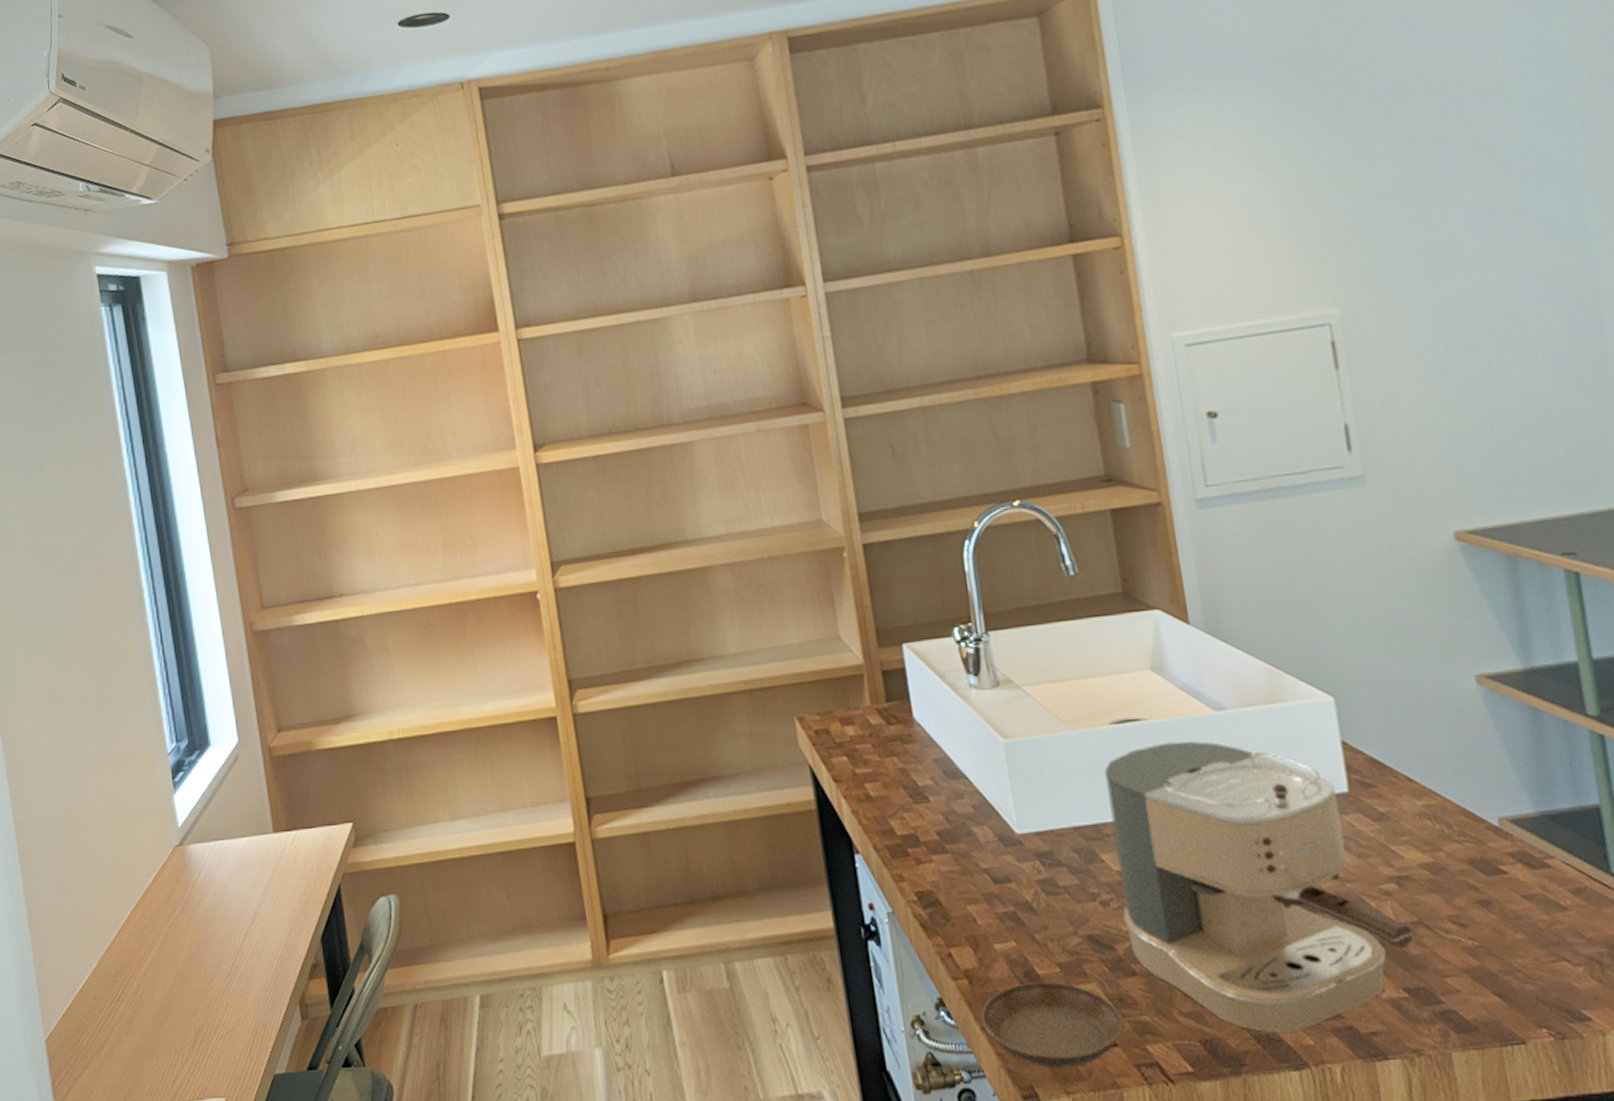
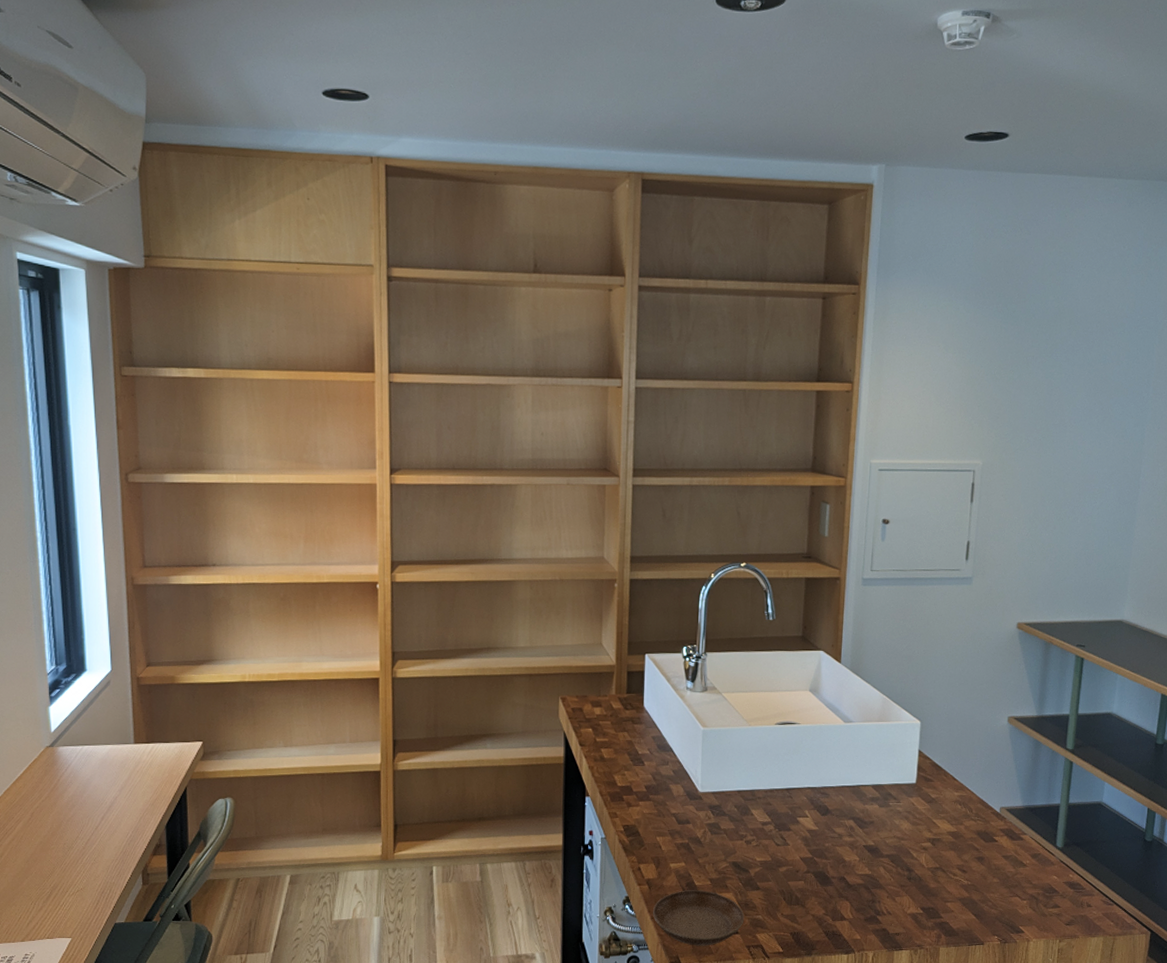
coffee maker: present [1104,740,1414,1032] -> none [759,740,935,930]

